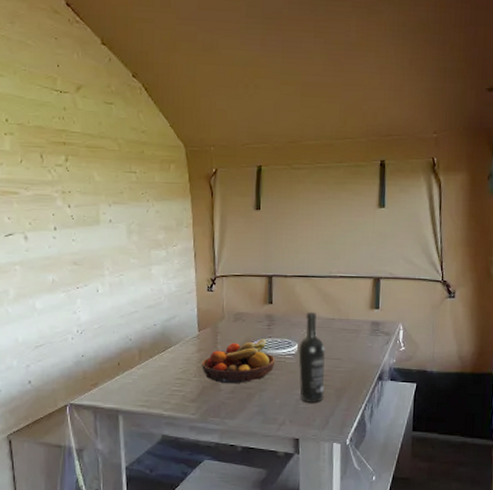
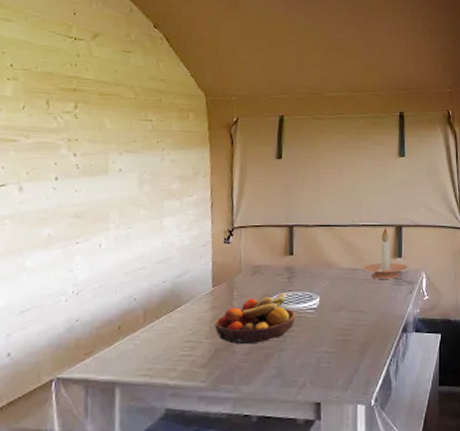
wine bottle: present [298,313,326,404] -> none [320,263,349,362]
candle holder: none [340,279,385,330] -> present [363,227,408,279]

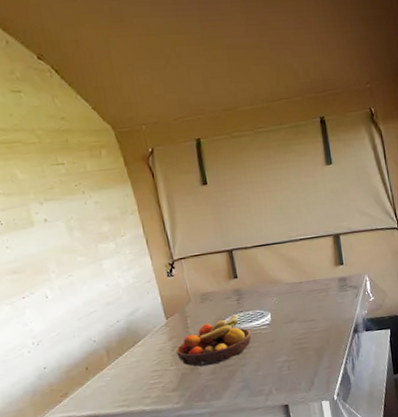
candle holder: present [363,227,408,279] -> none [307,238,351,289]

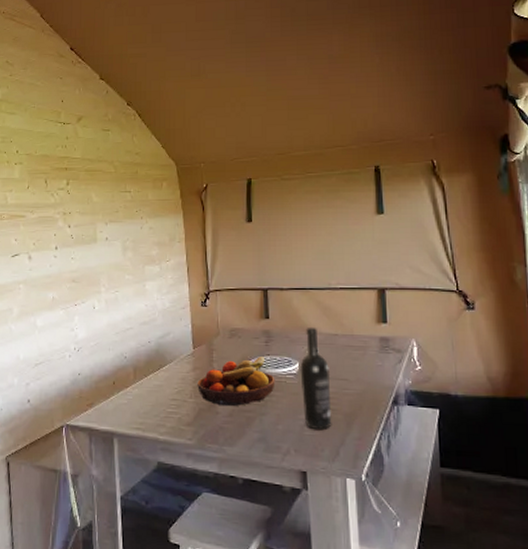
wine bottle: none [272,279,306,368] -> present [300,328,332,431]

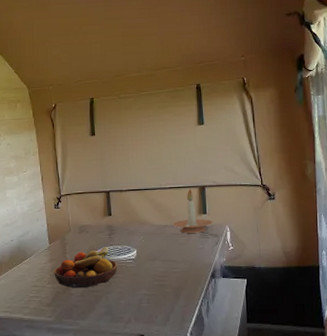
wine bottle: present [300,328,332,431] -> none [137,221,164,302]
candle holder: none [344,290,395,346] -> present [172,188,213,233]

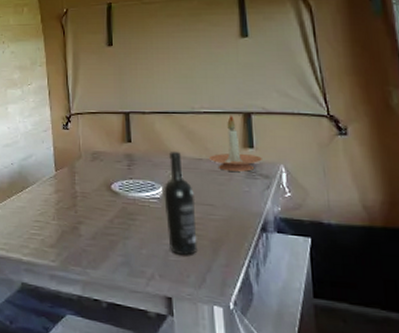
fruit bowl: present [54,247,118,289] -> none [60,180,139,230]
wine bottle: none [137,221,164,302] -> present [163,152,198,256]

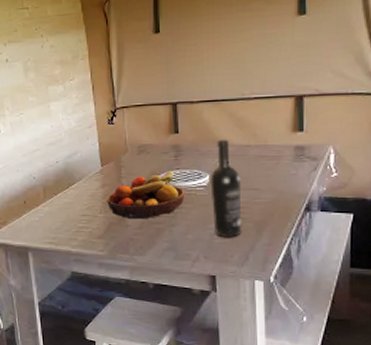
fruit bowl: none [60,180,139,230] -> present [107,171,185,220]
candle holder: present [208,115,262,172] -> none [257,99,311,156]

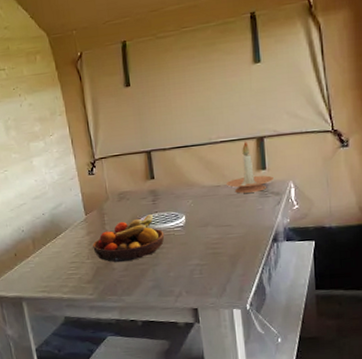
wine bottle: present [210,140,242,238] -> none [186,182,218,272]
candle holder: none [257,99,311,156] -> present [226,141,274,194]

